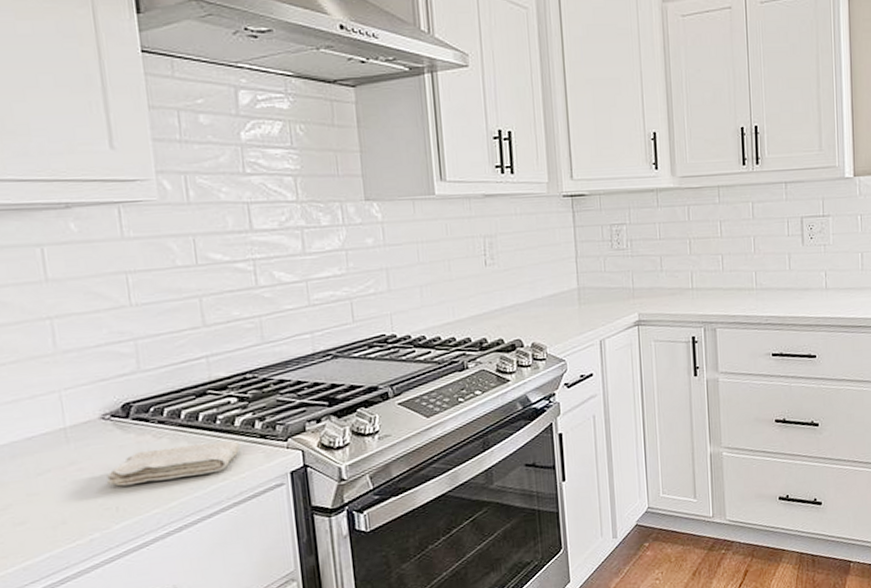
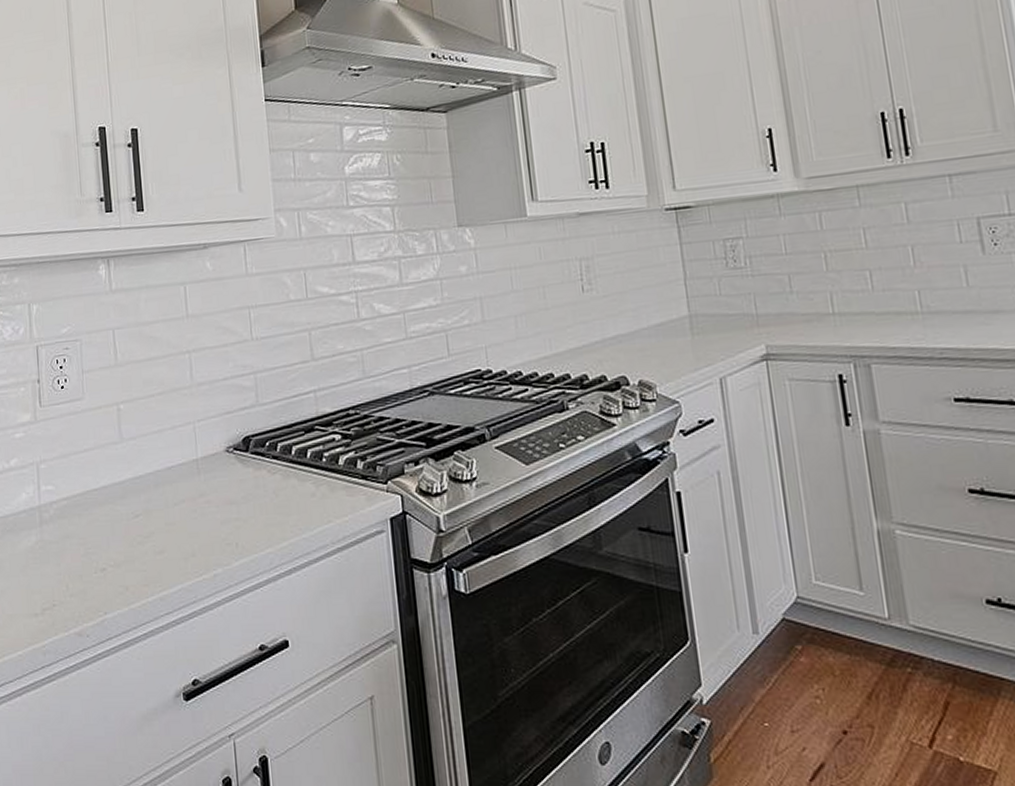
washcloth: present [106,440,241,487] -> none [228,480,344,522]

